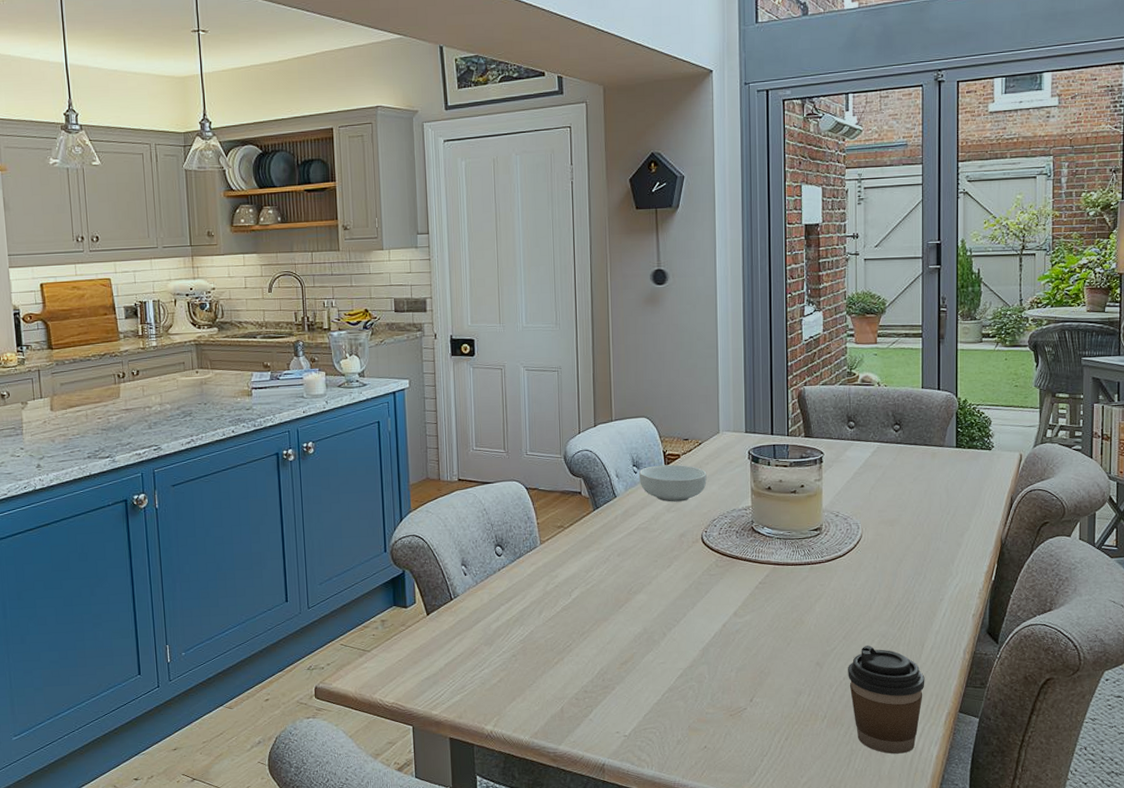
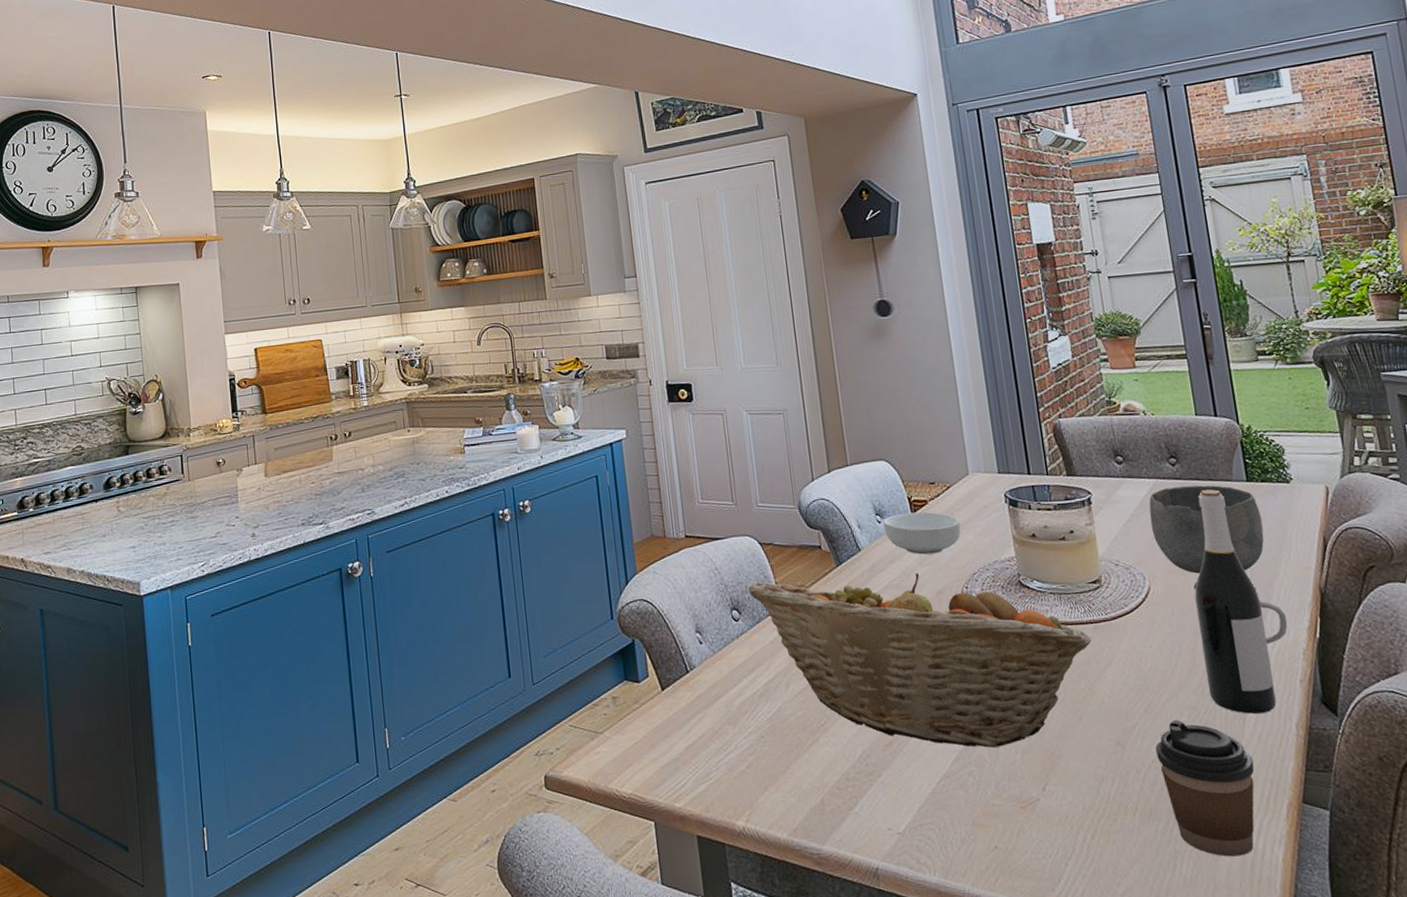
fruit basket: none [512,518,806,667] -> present [748,573,1091,748]
bowl: none [870,449,963,525] -> present [1149,485,1264,574]
wine bottle: none [897,453,952,641] -> present [1194,489,1277,714]
mug: none [898,531,970,585] -> present [1193,582,1288,645]

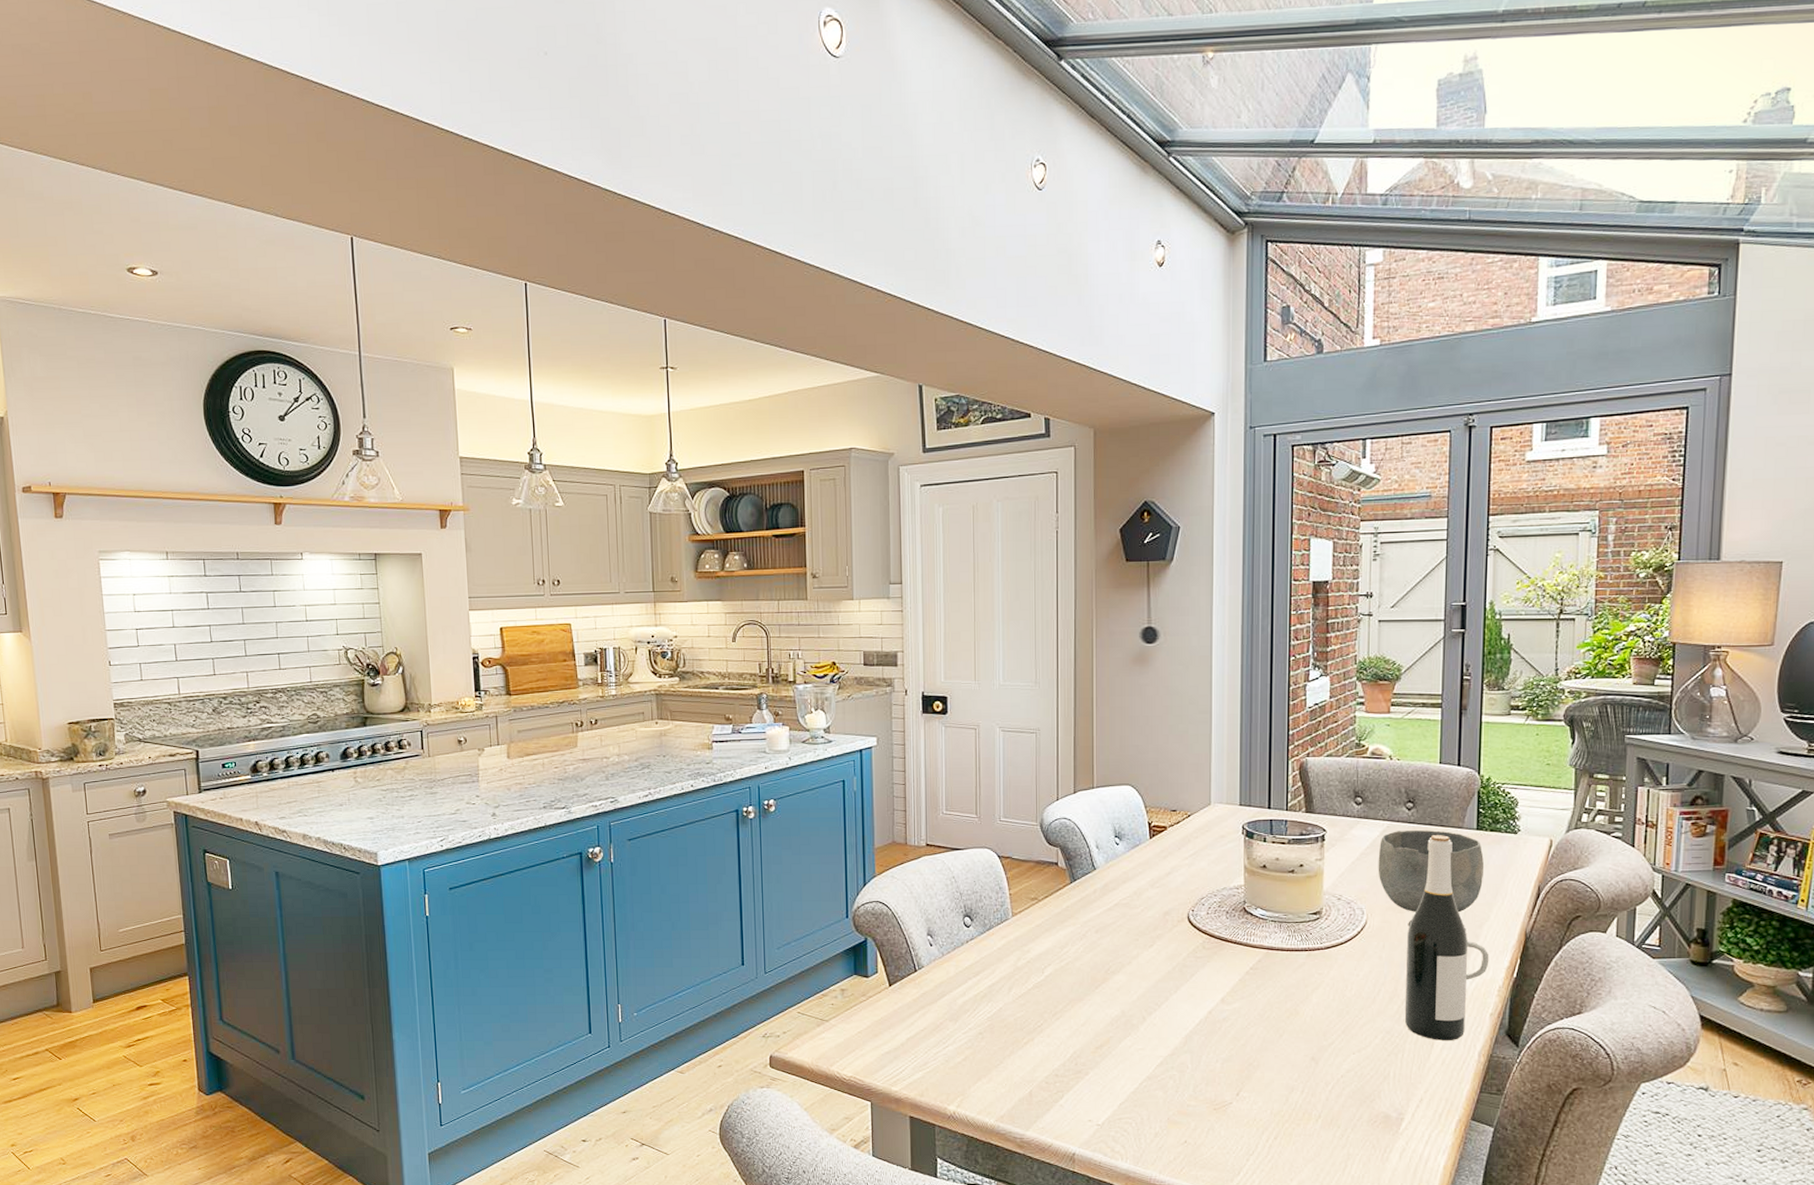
fruit basket: present [748,573,1091,748] -> none [982,892,1303,1056]
cereal bowl: present [883,511,961,555] -> none [1120,837,1195,877]
coffee cup: present [1155,720,1255,857] -> none [1346,1042,1434,1161]

